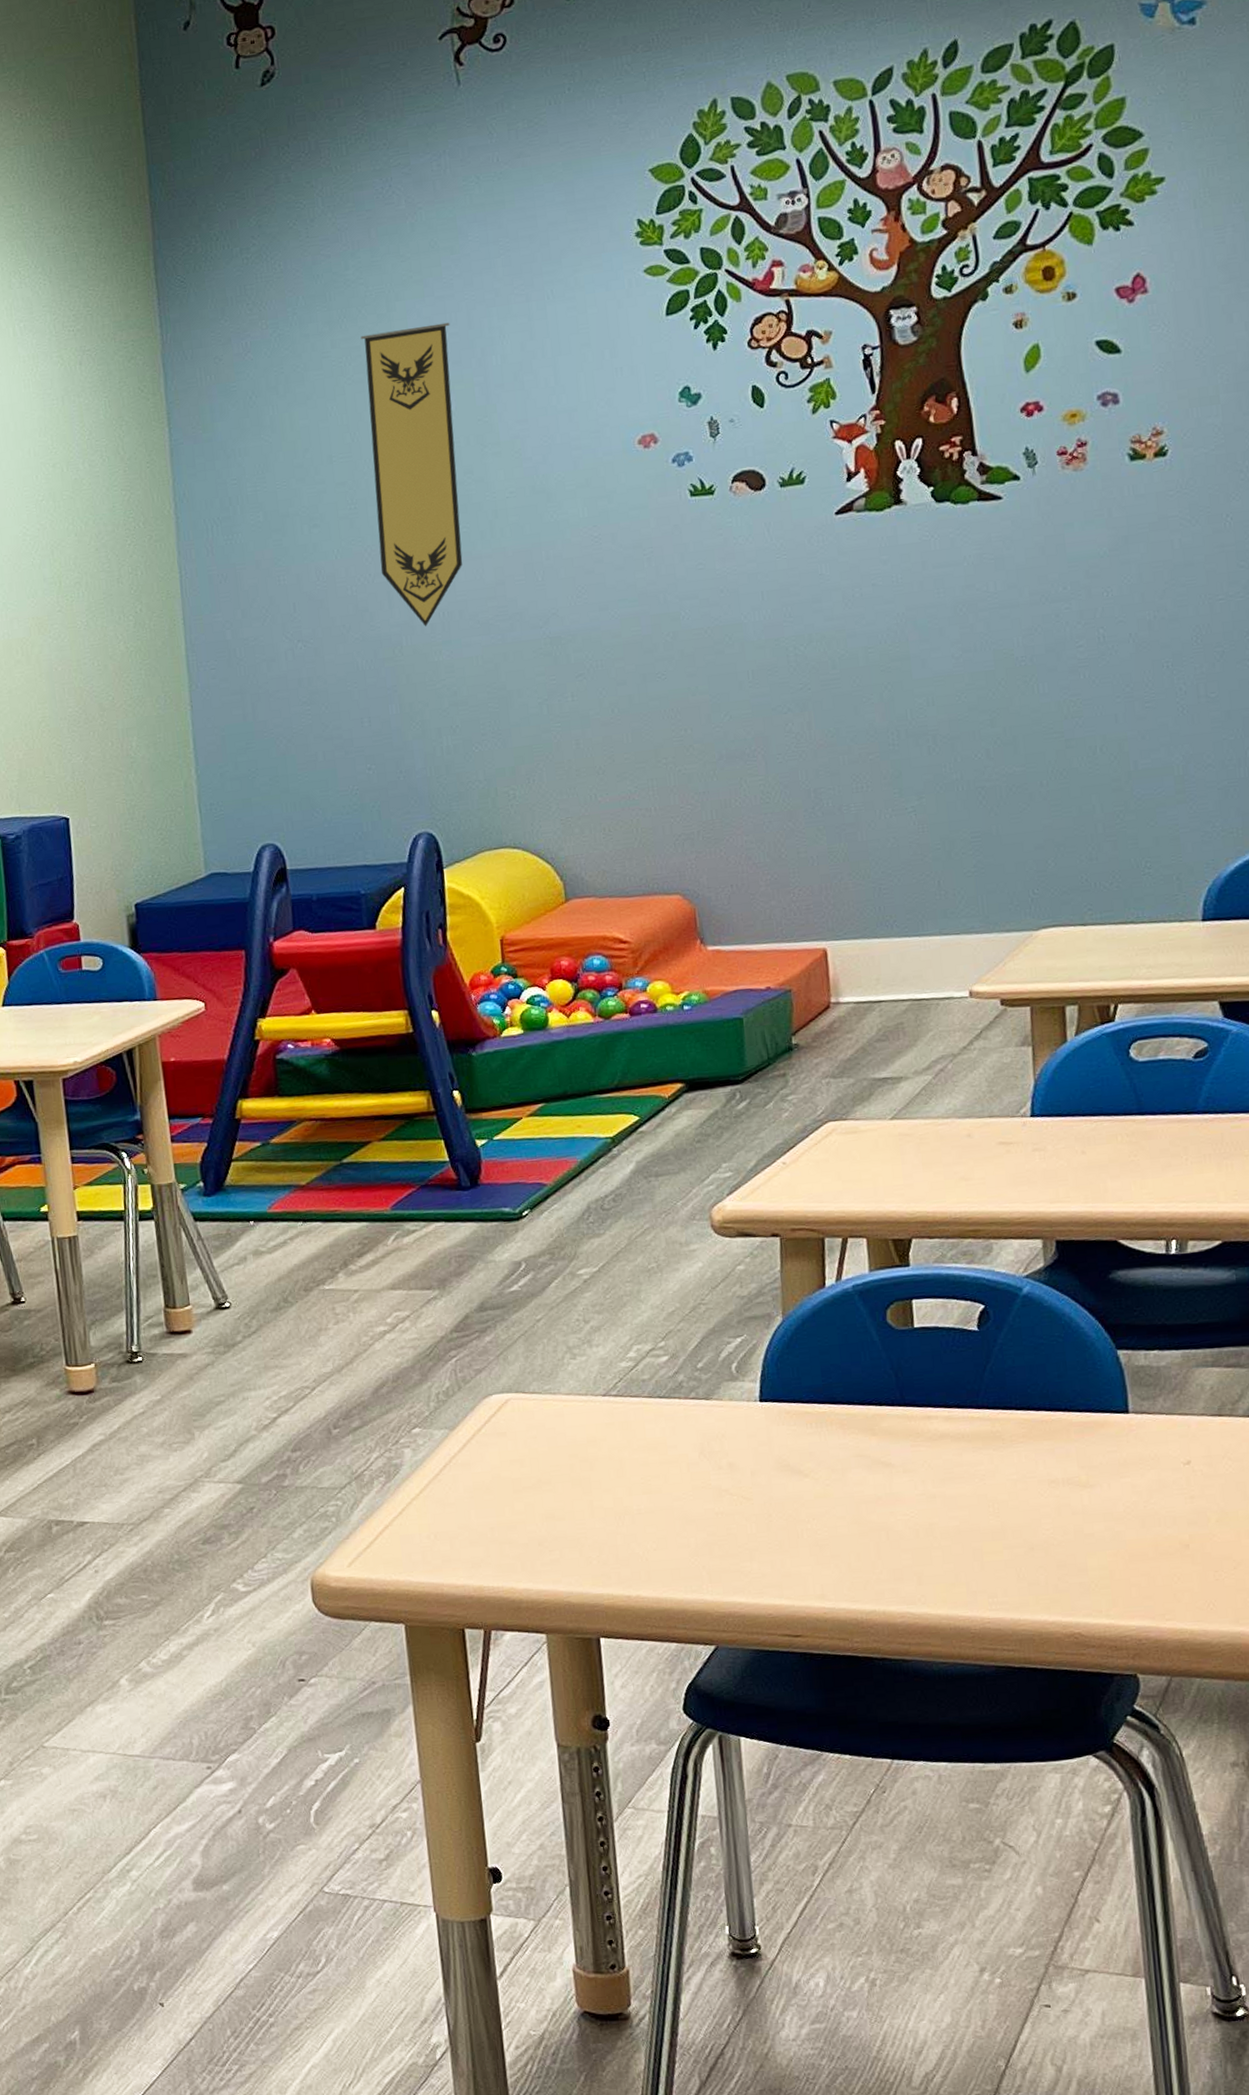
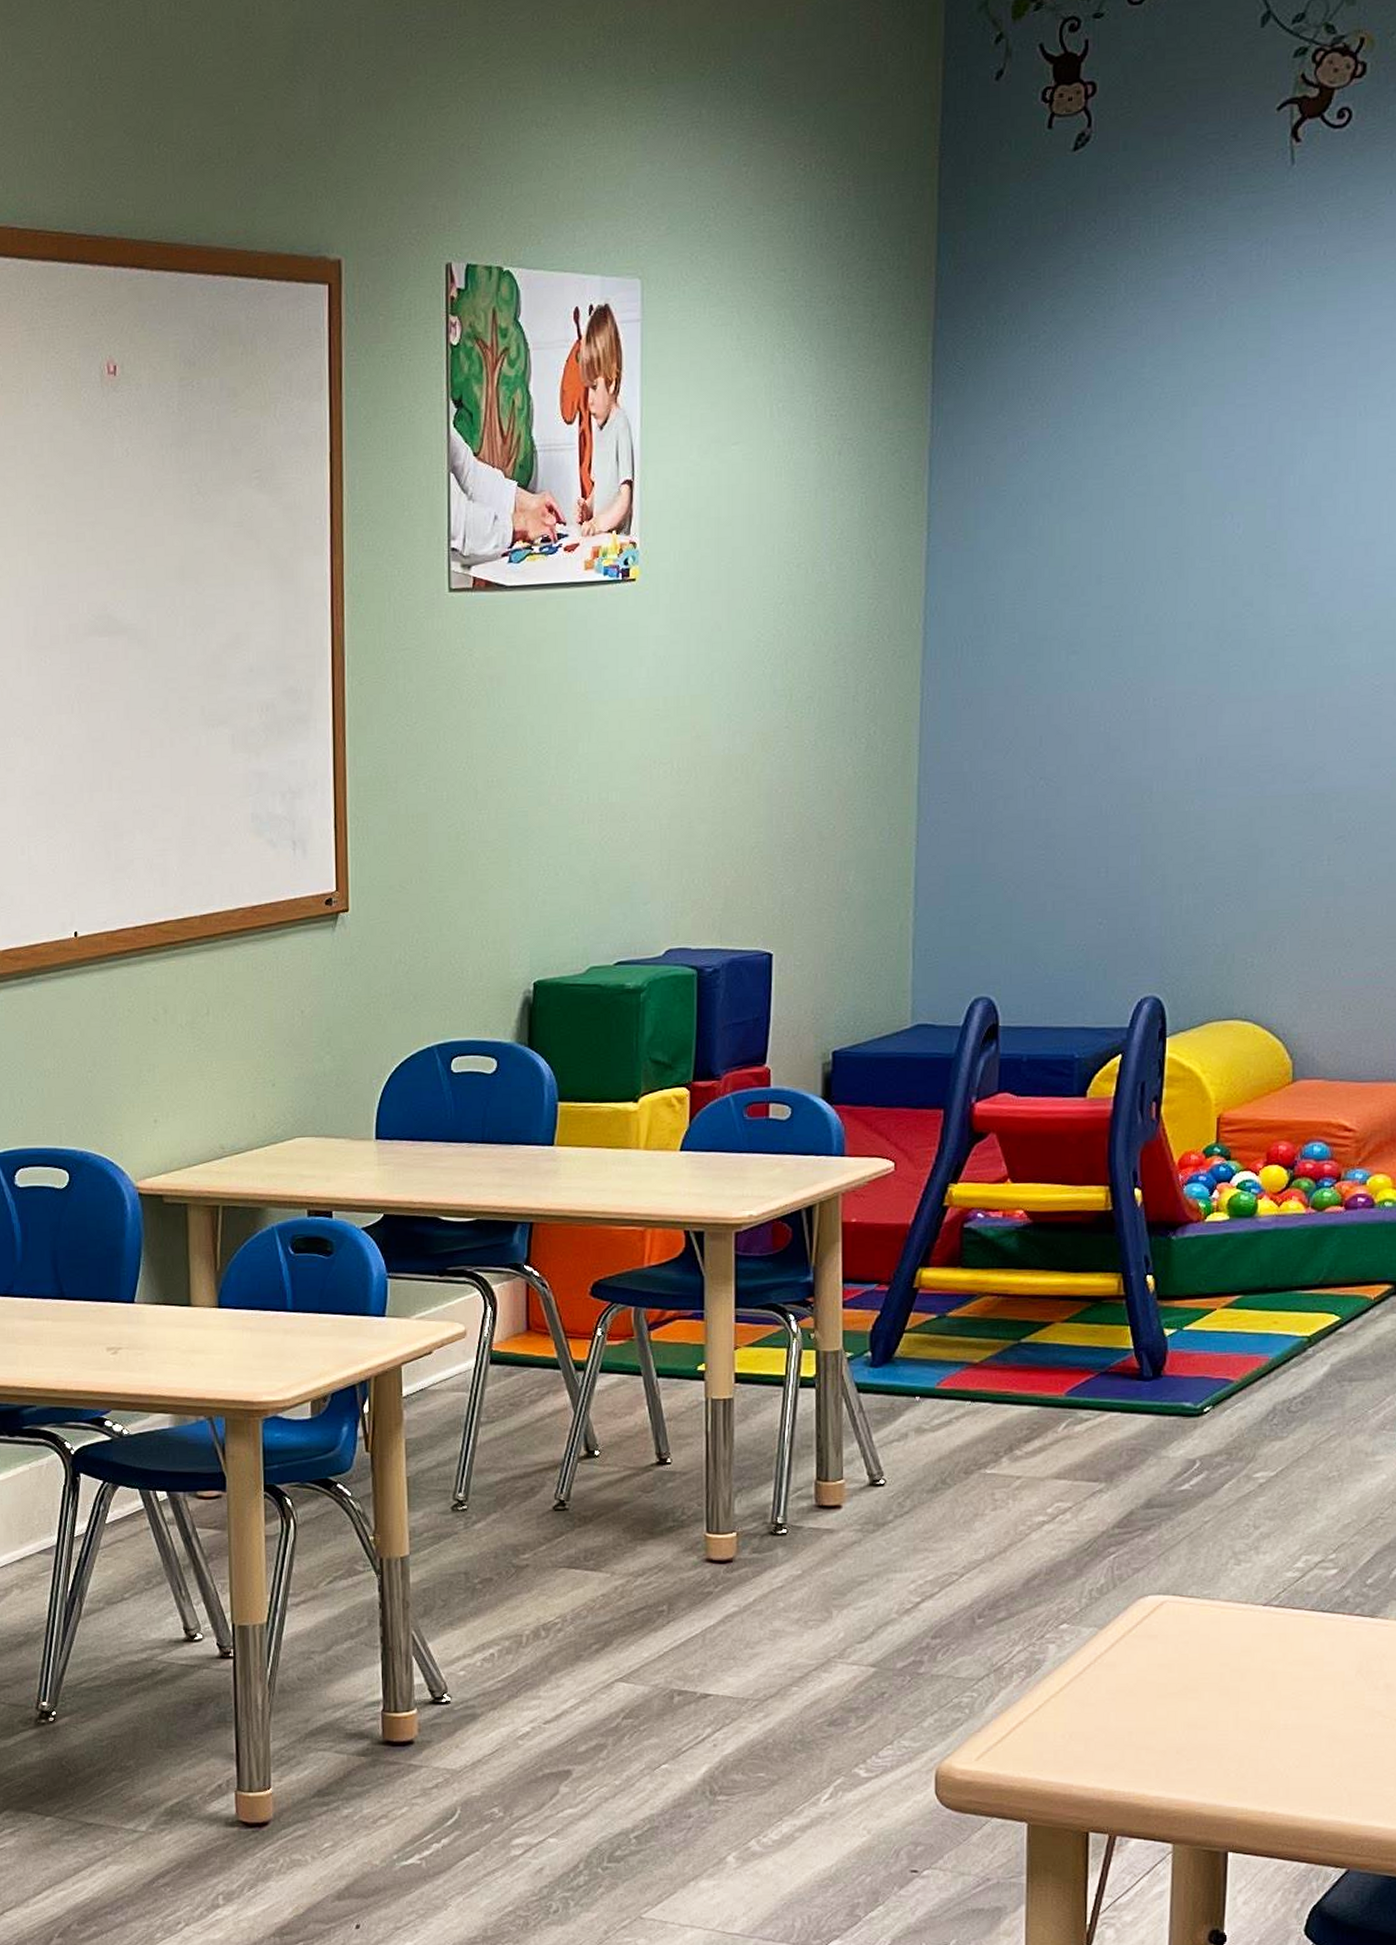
pennant: present [360,322,463,626] -> none [1139,434,1249,772]

